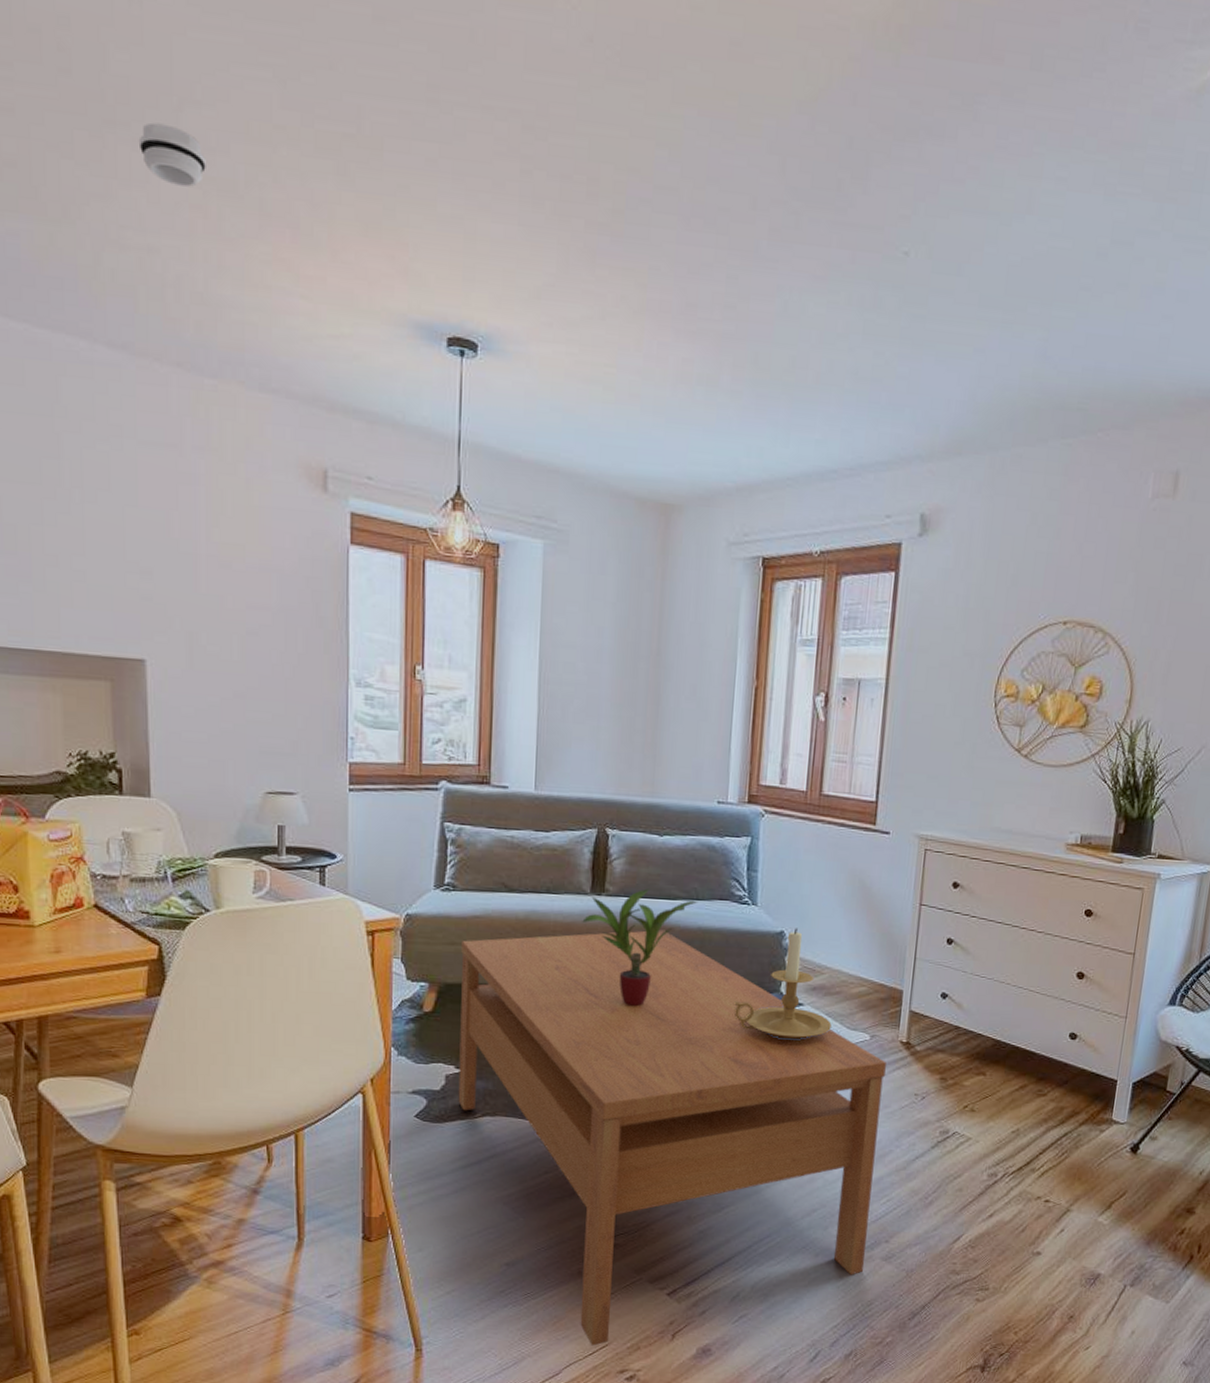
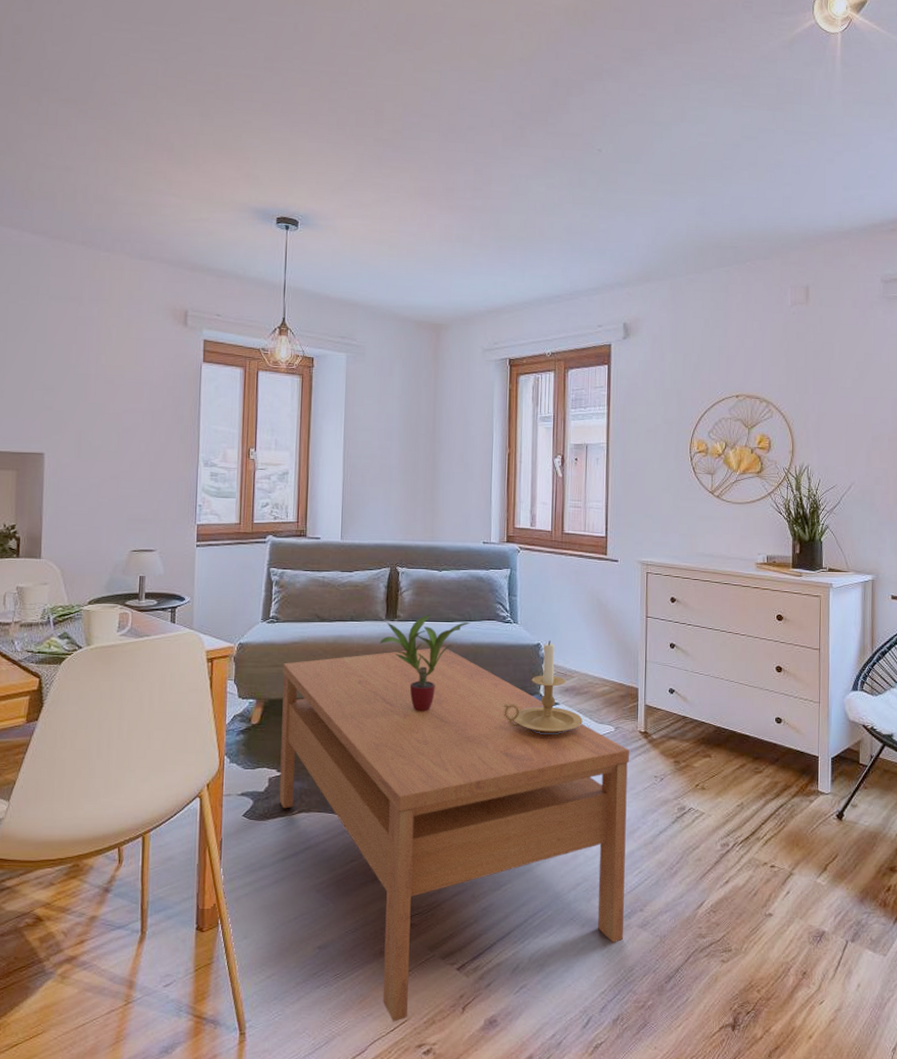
smoke detector: present [138,122,206,187] -> none [64,88,110,128]

